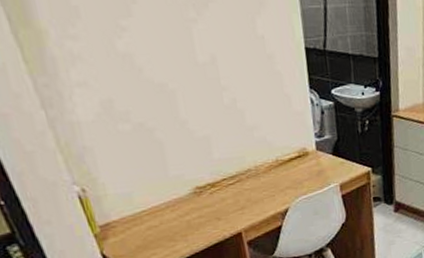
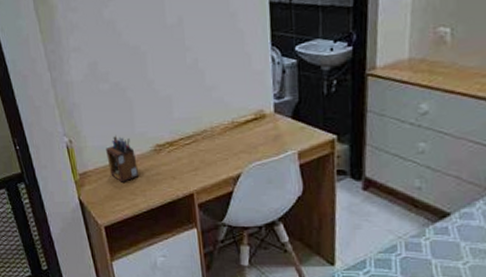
desk organizer: none [133,180,177,230] -> present [106,135,138,182]

